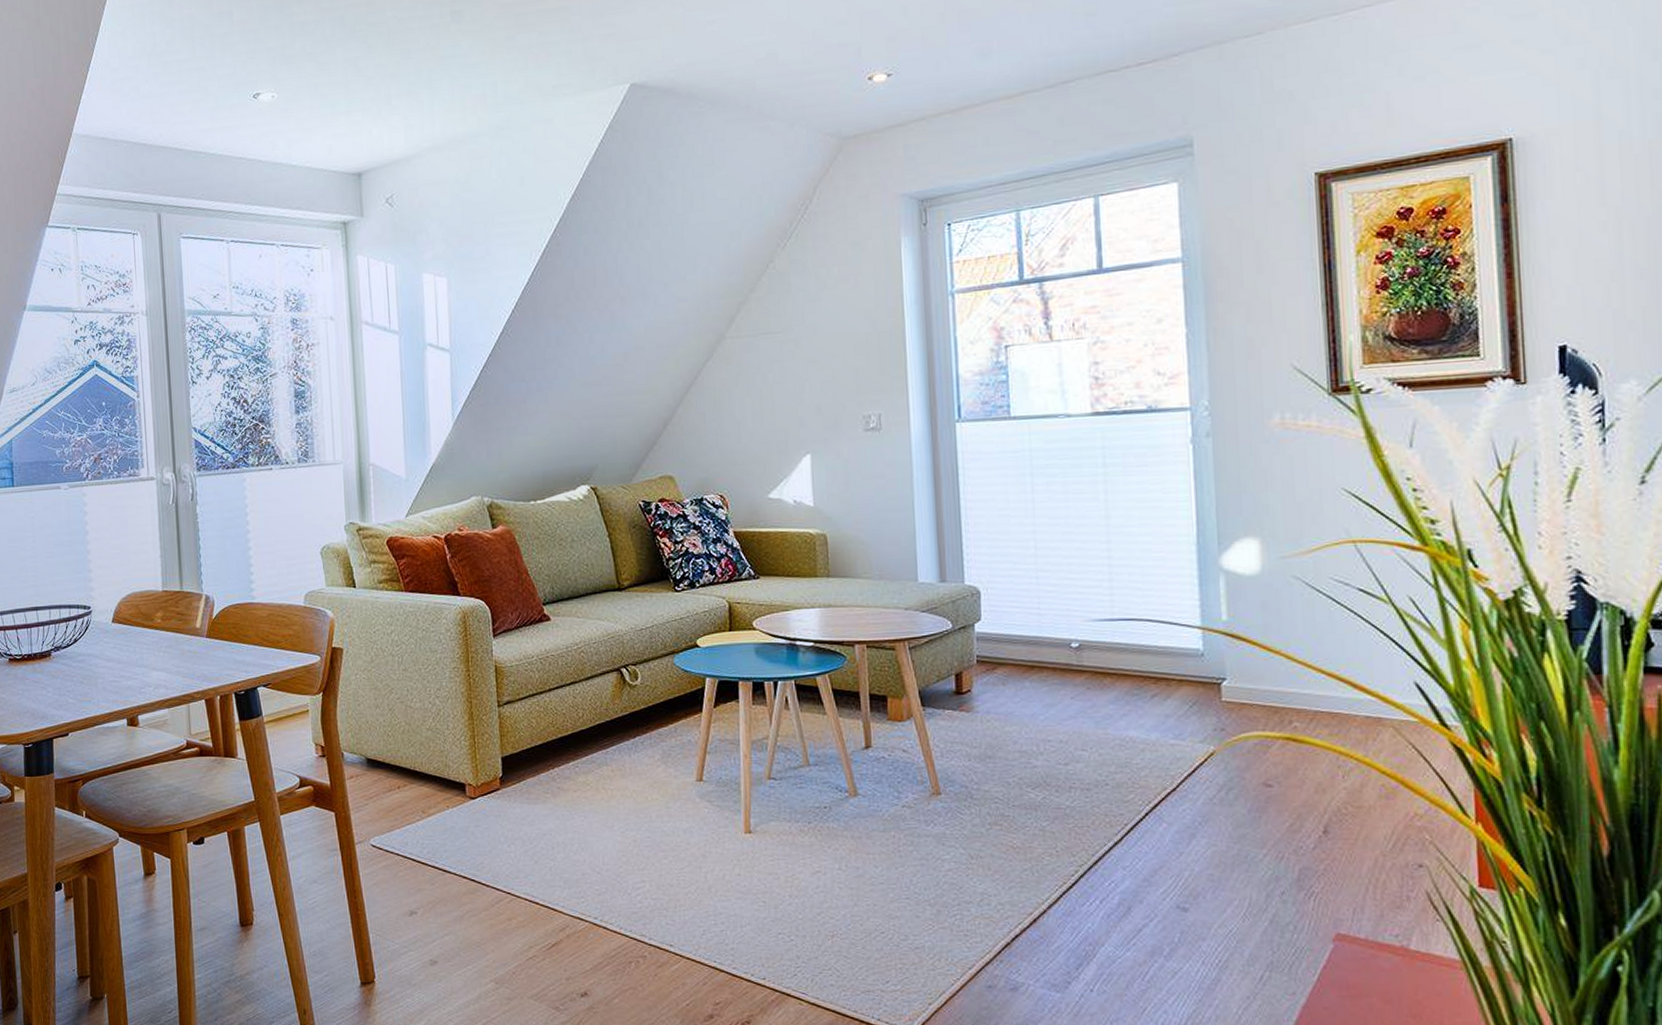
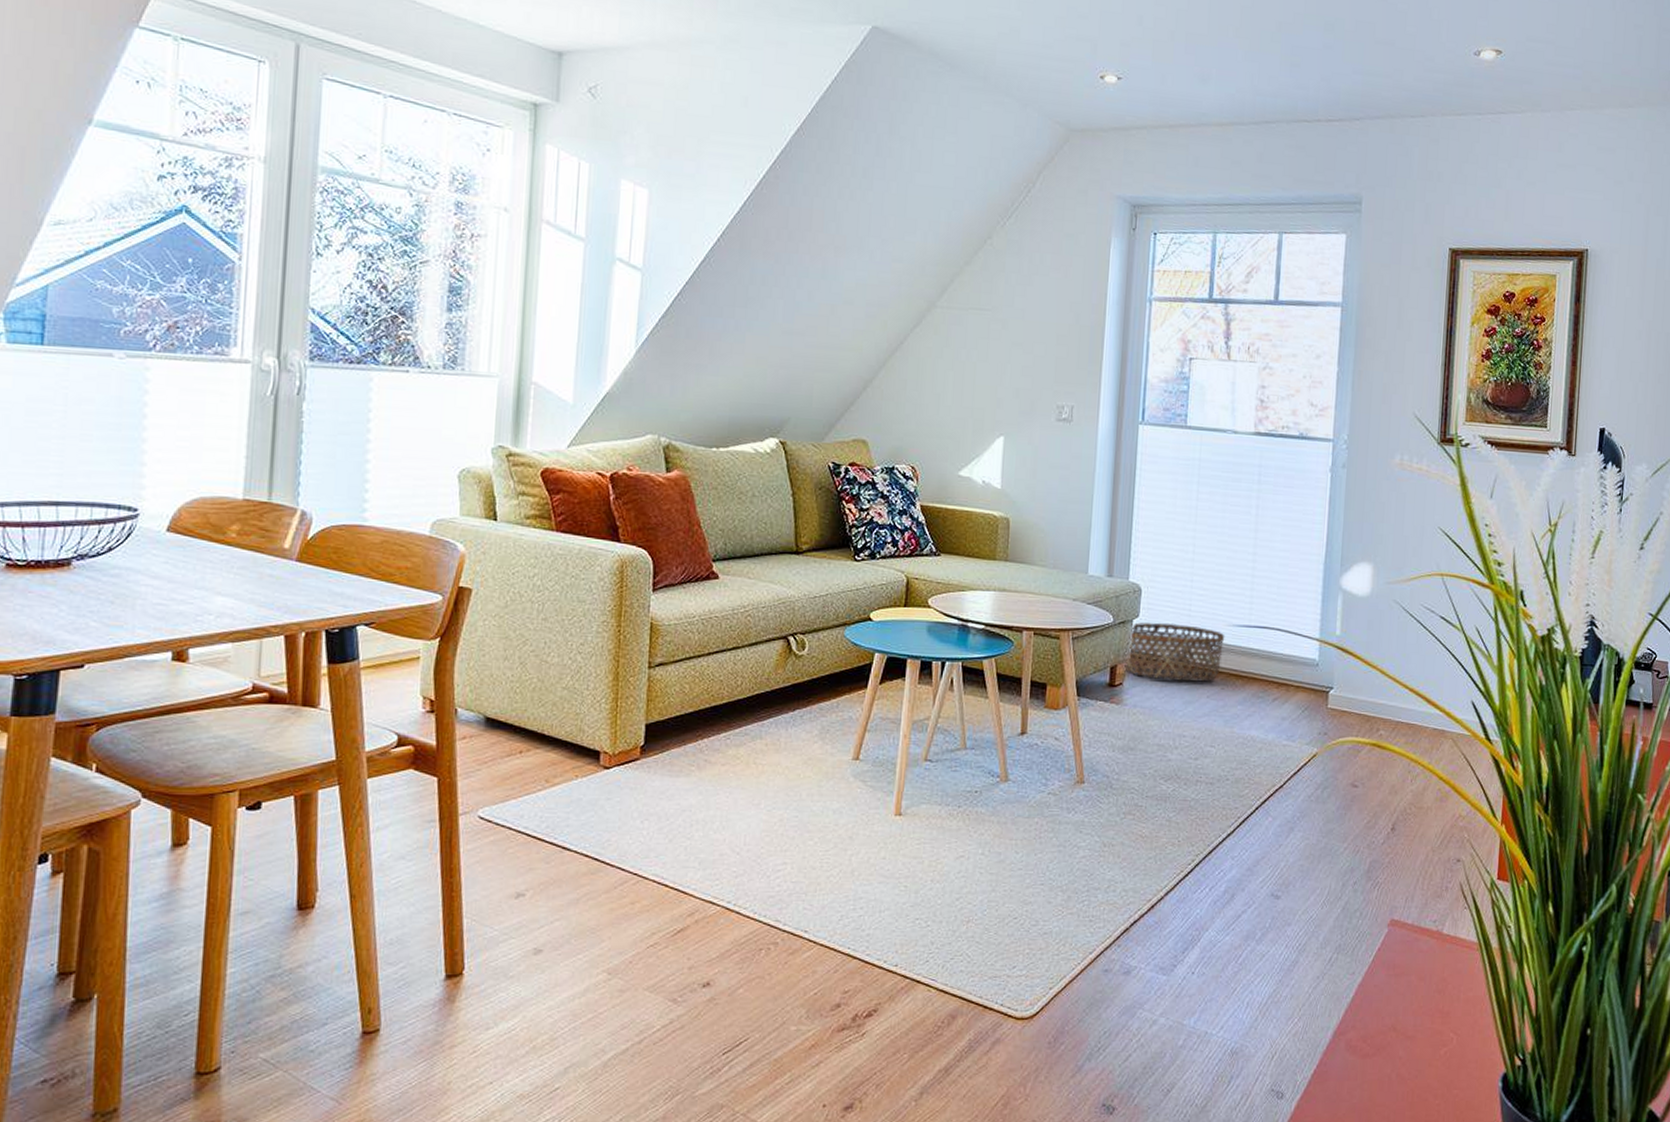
basket: none [969,623,1085,683] -> present [1123,622,1225,681]

